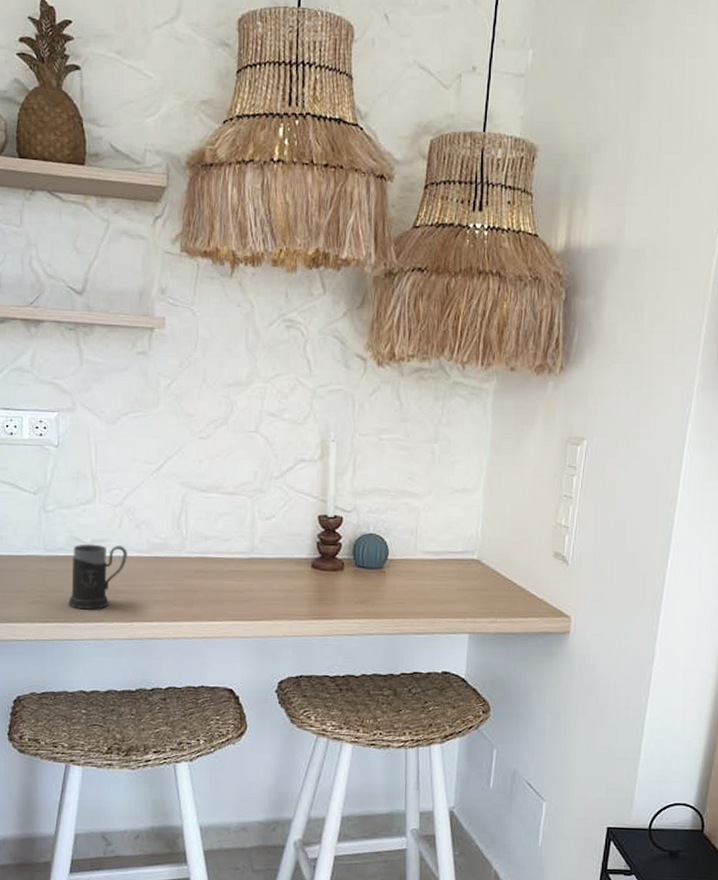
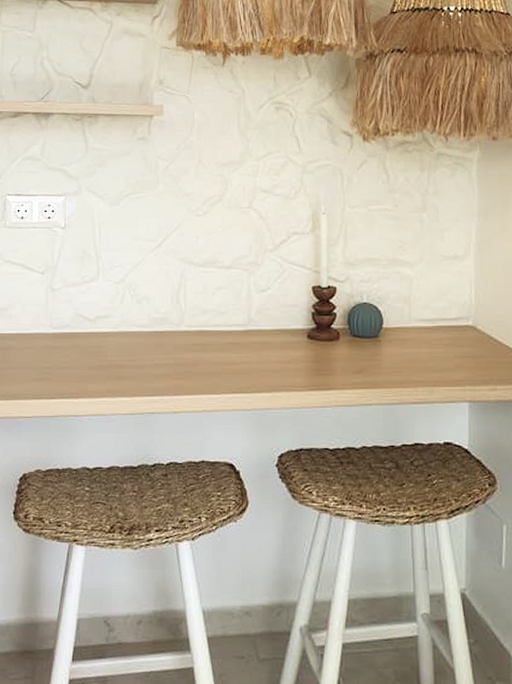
mug: present [68,544,127,610] -> none [73,320,129,385]

